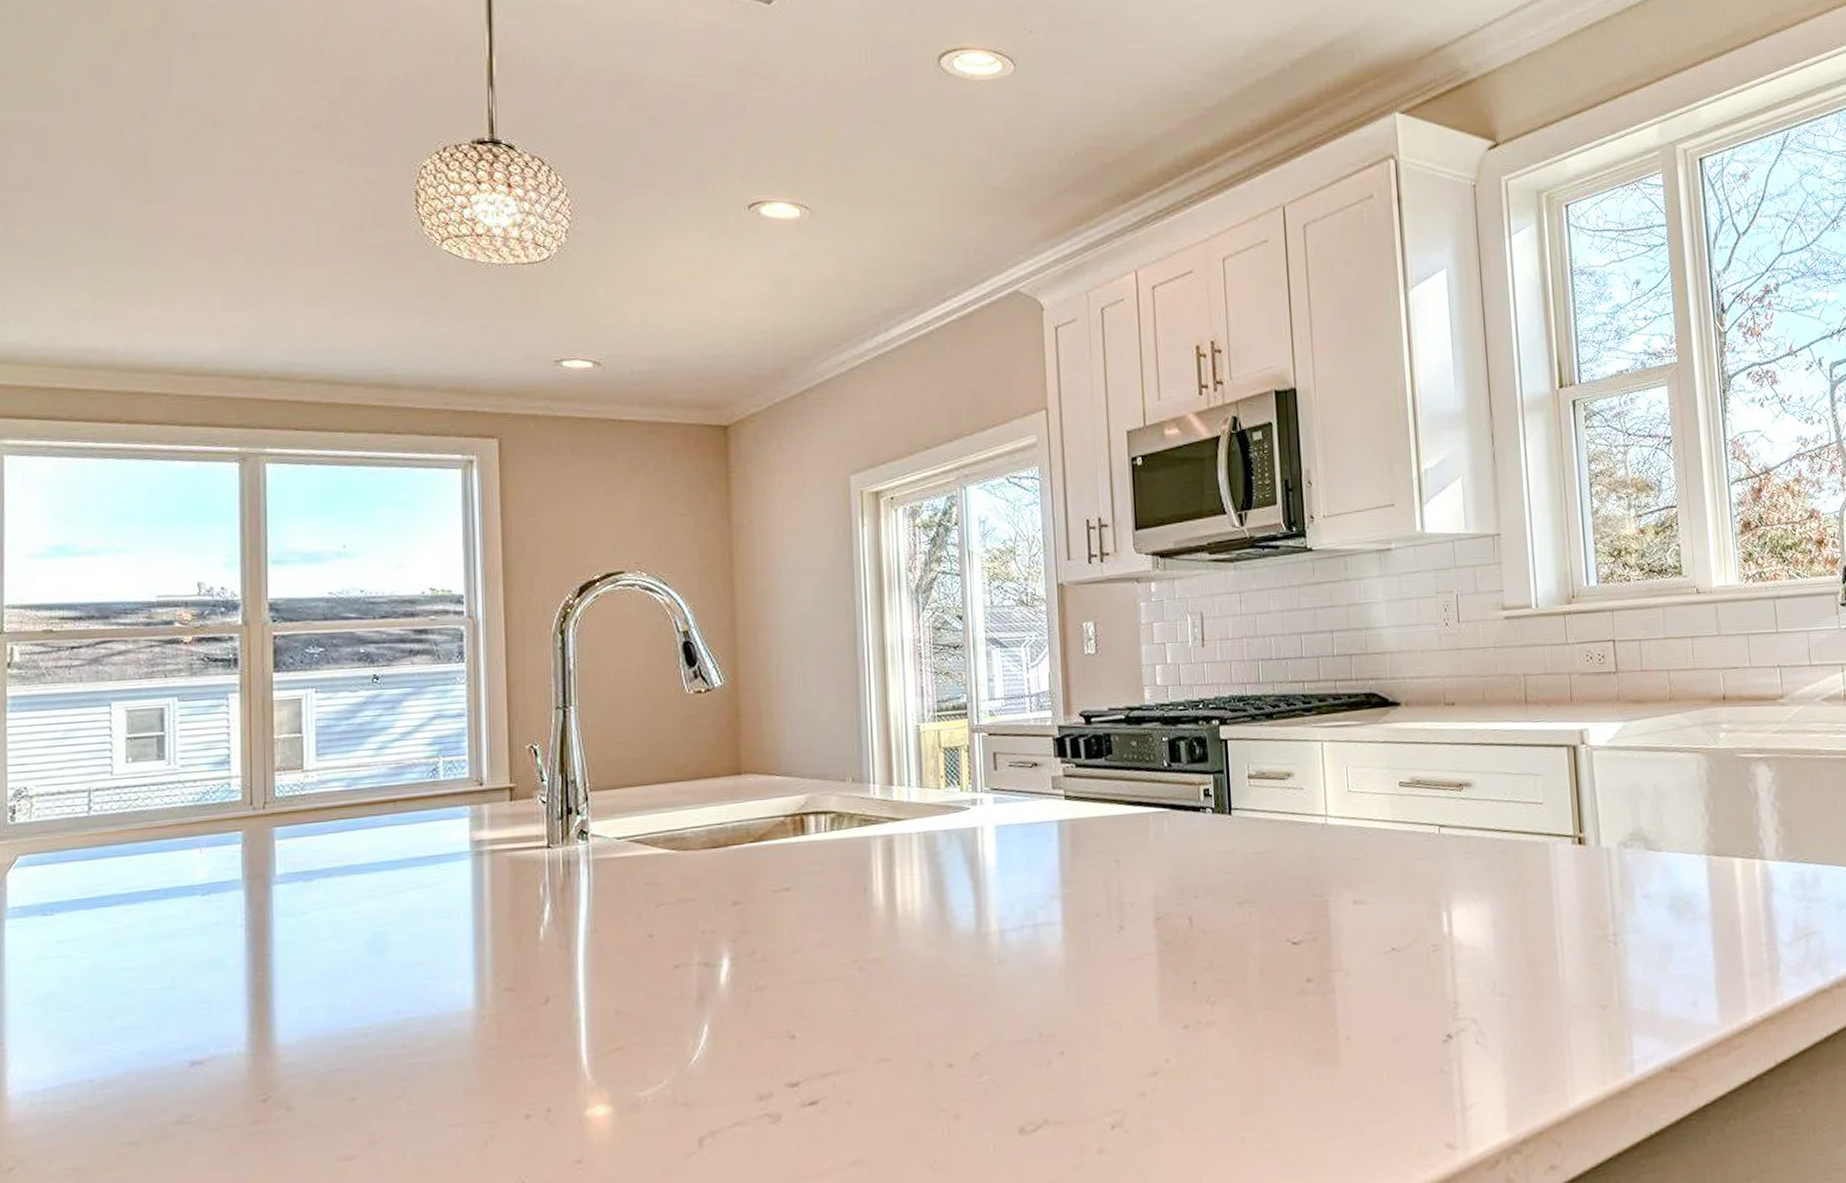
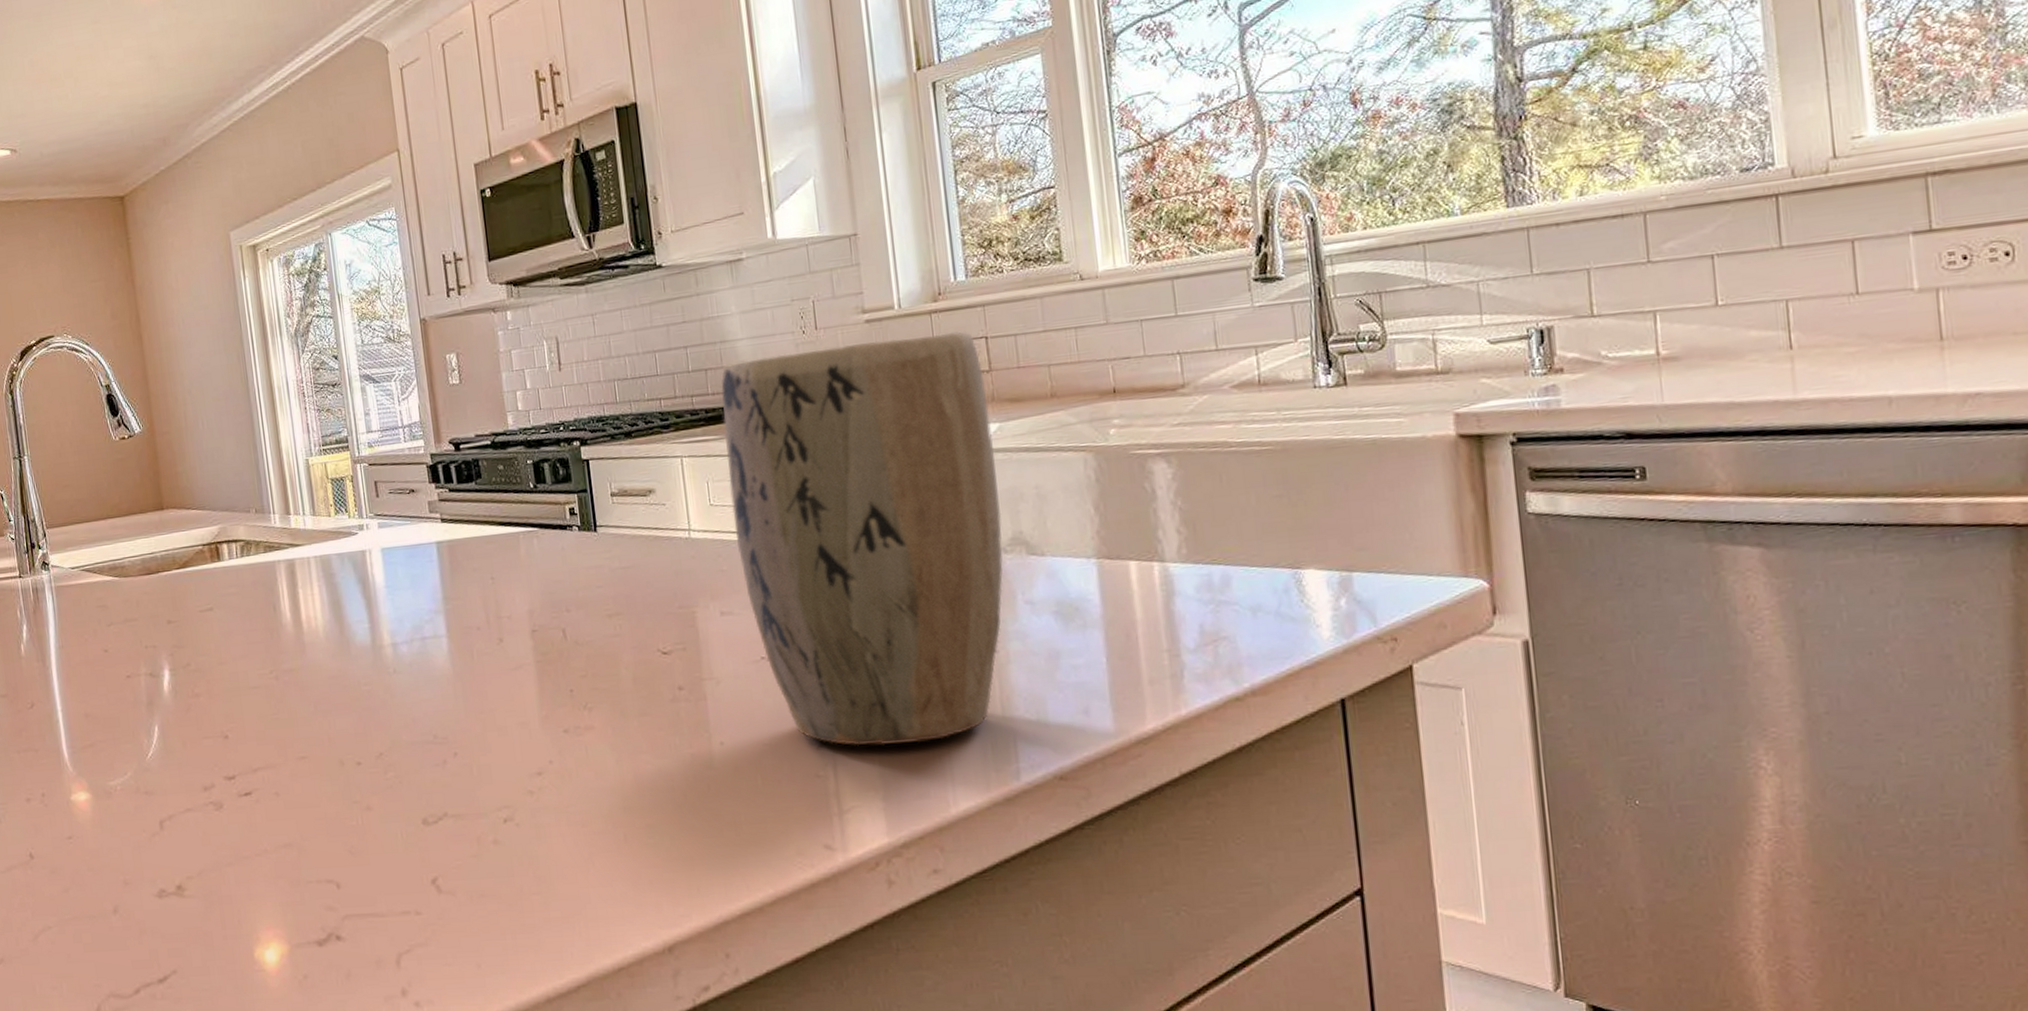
plant pot: none [1365,633,1624,1040] -> present [721,330,1003,746]

